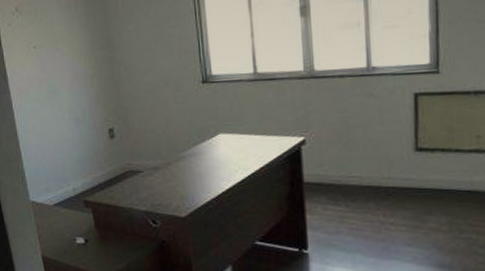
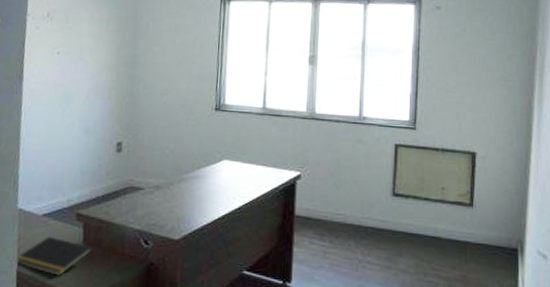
notepad: none [37,223,105,258] -> present [14,236,93,276]

